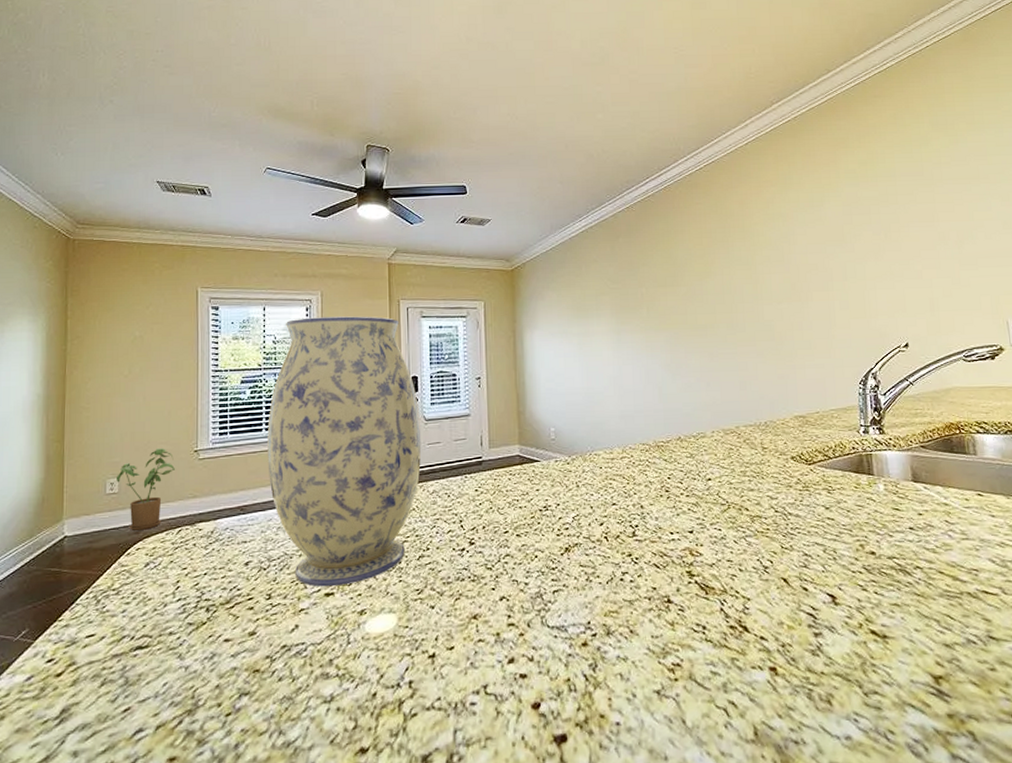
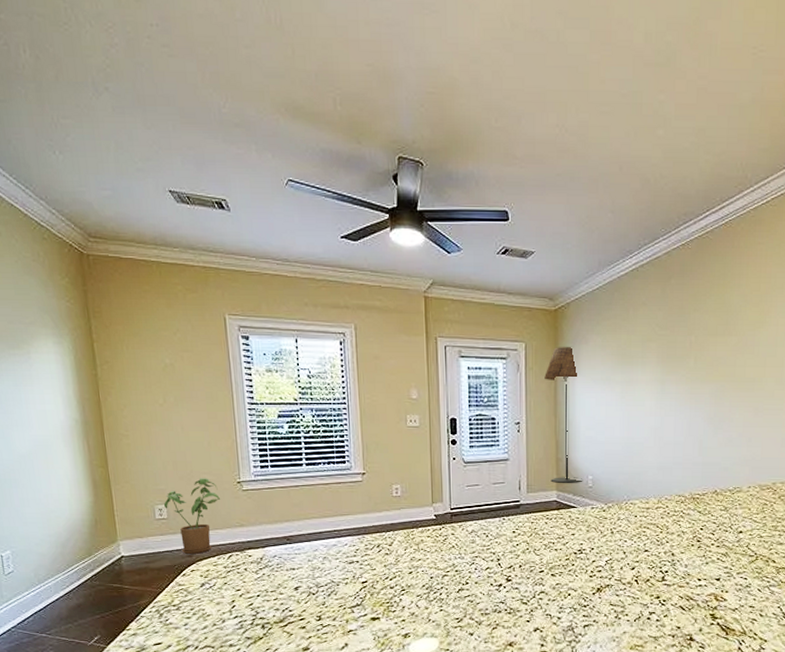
vase: present [268,316,422,587] -> none [307,352,461,612]
floor lamp: none [503,303,546,438] -> present [544,347,583,484]

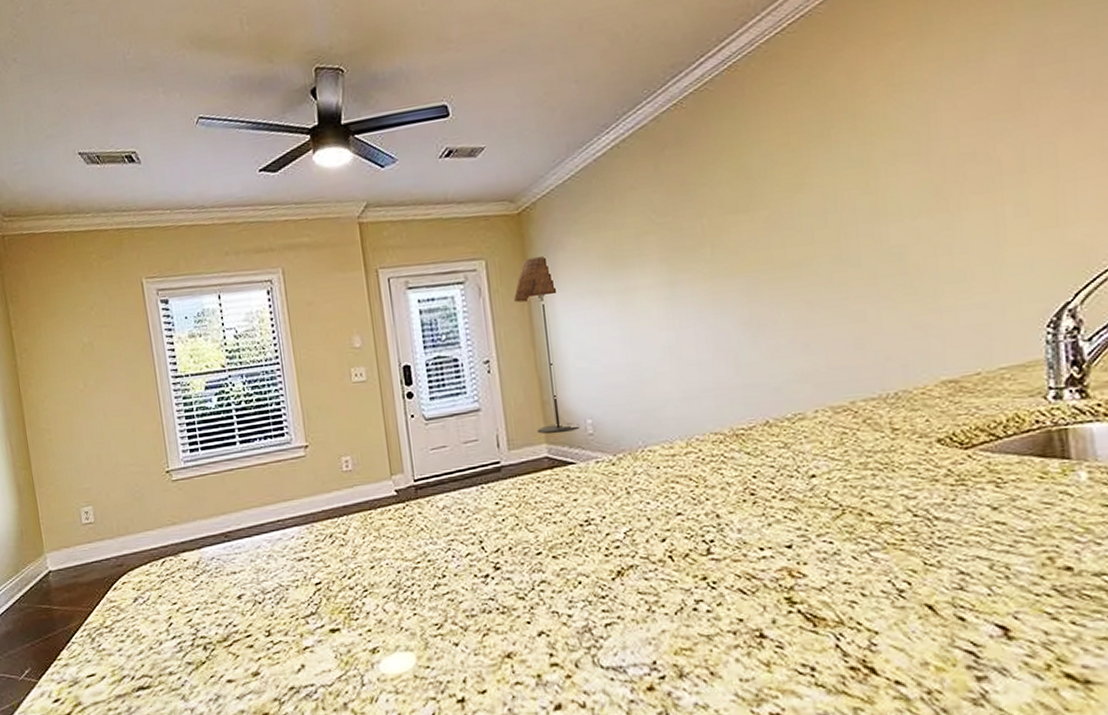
house plant: present [164,478,220,555] -> none [90,470,149,564]

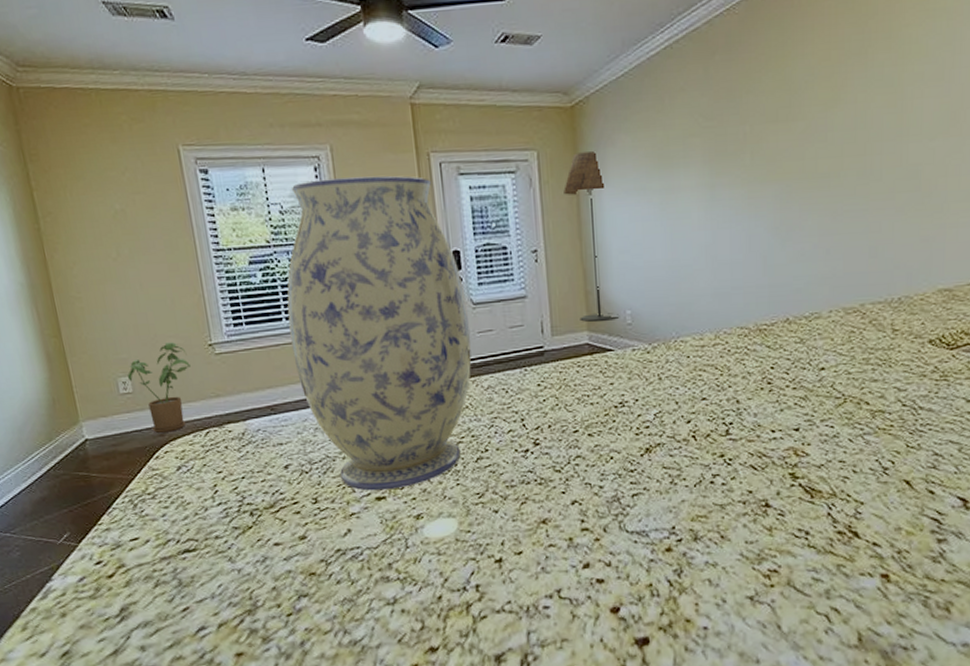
house plant: none [90,470,149,564] -> present [127,342,190,434]
vase: none [241,293,426,622] -> present [287,175,472,491]

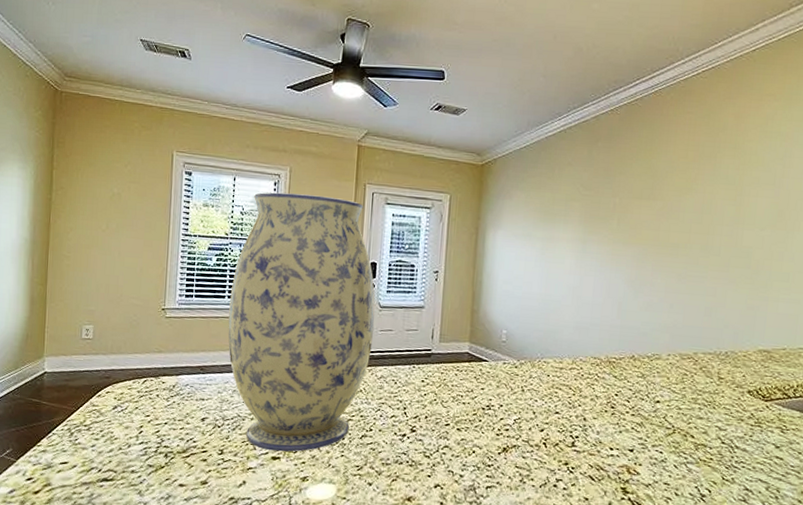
house plant: present [127,342,190,434] -> none [92,302,144,376]
floor lamp: present [563,152,620,323] -> none [464,200,499,337]

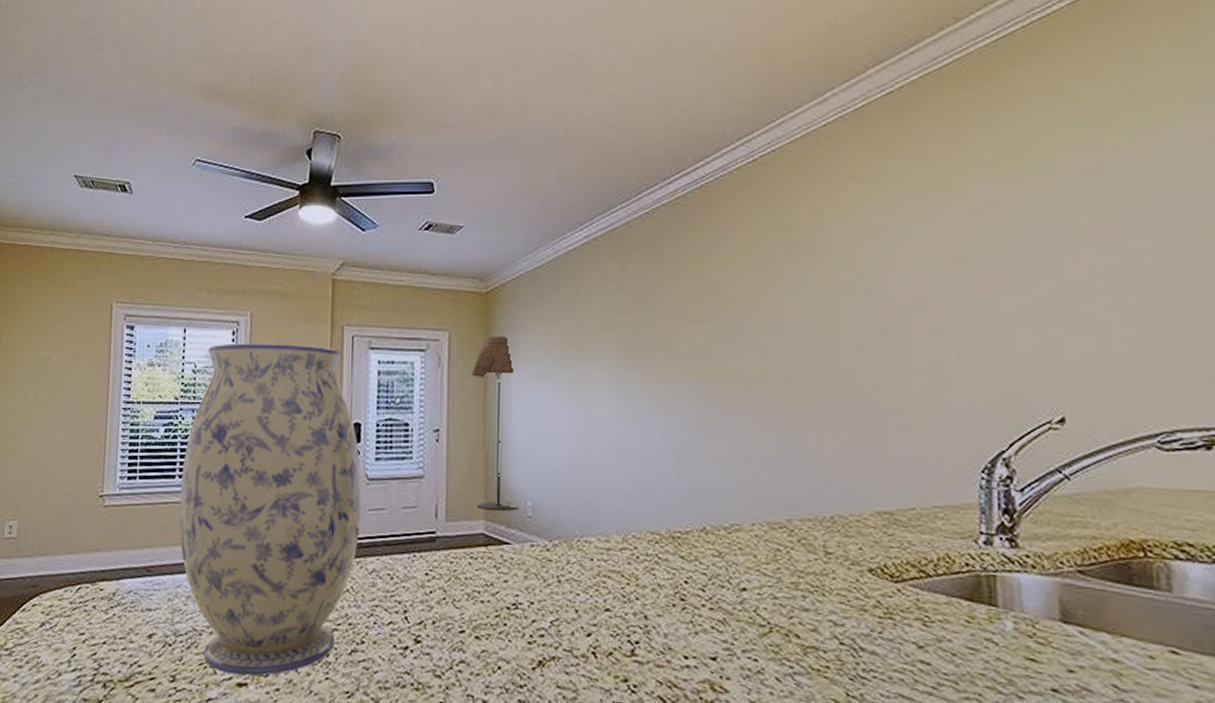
floor lamp: none [464,200,499,337] -> present [472,336,520,512]

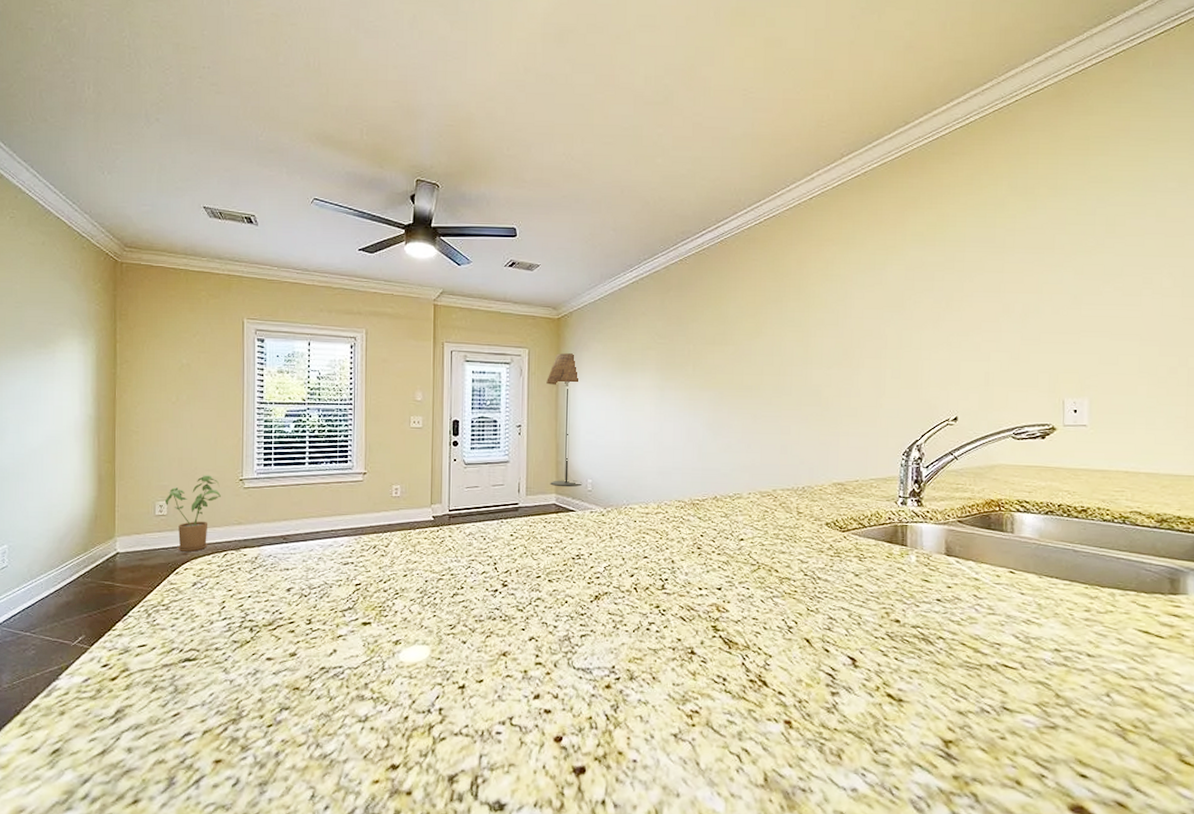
house plant: none [16,489,78,585] -> present [165,475,221,553]
vase: present [179,343,362,676] -> none [310,355,460,617]

